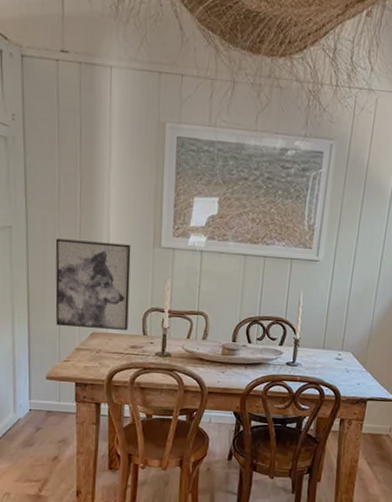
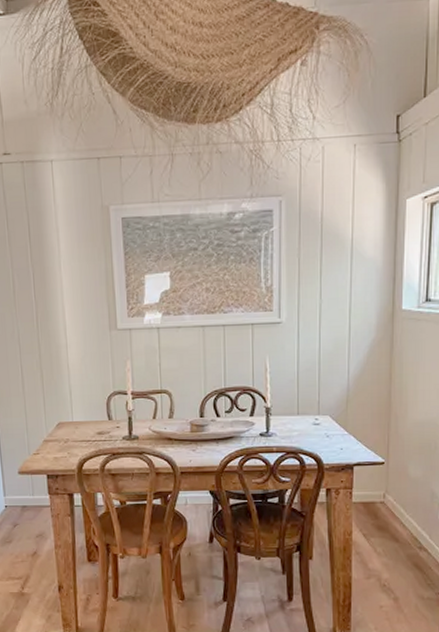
wall art: present [55,238,131,330] -> none [14,330,93,419]

